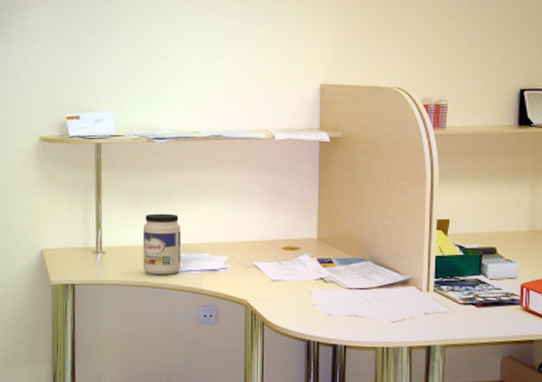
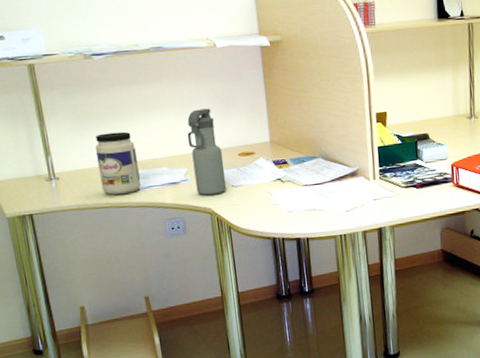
water bottle: none [233,199,266,287] -> present [187,108,227,196]

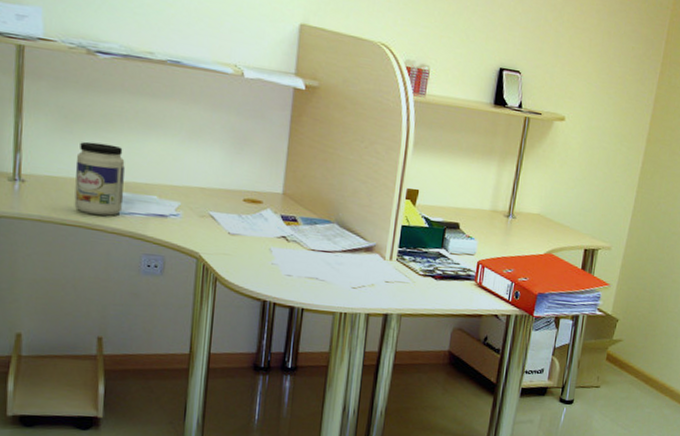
water bottle: present [187,108,227,196] -> none [186,139,226,239]

